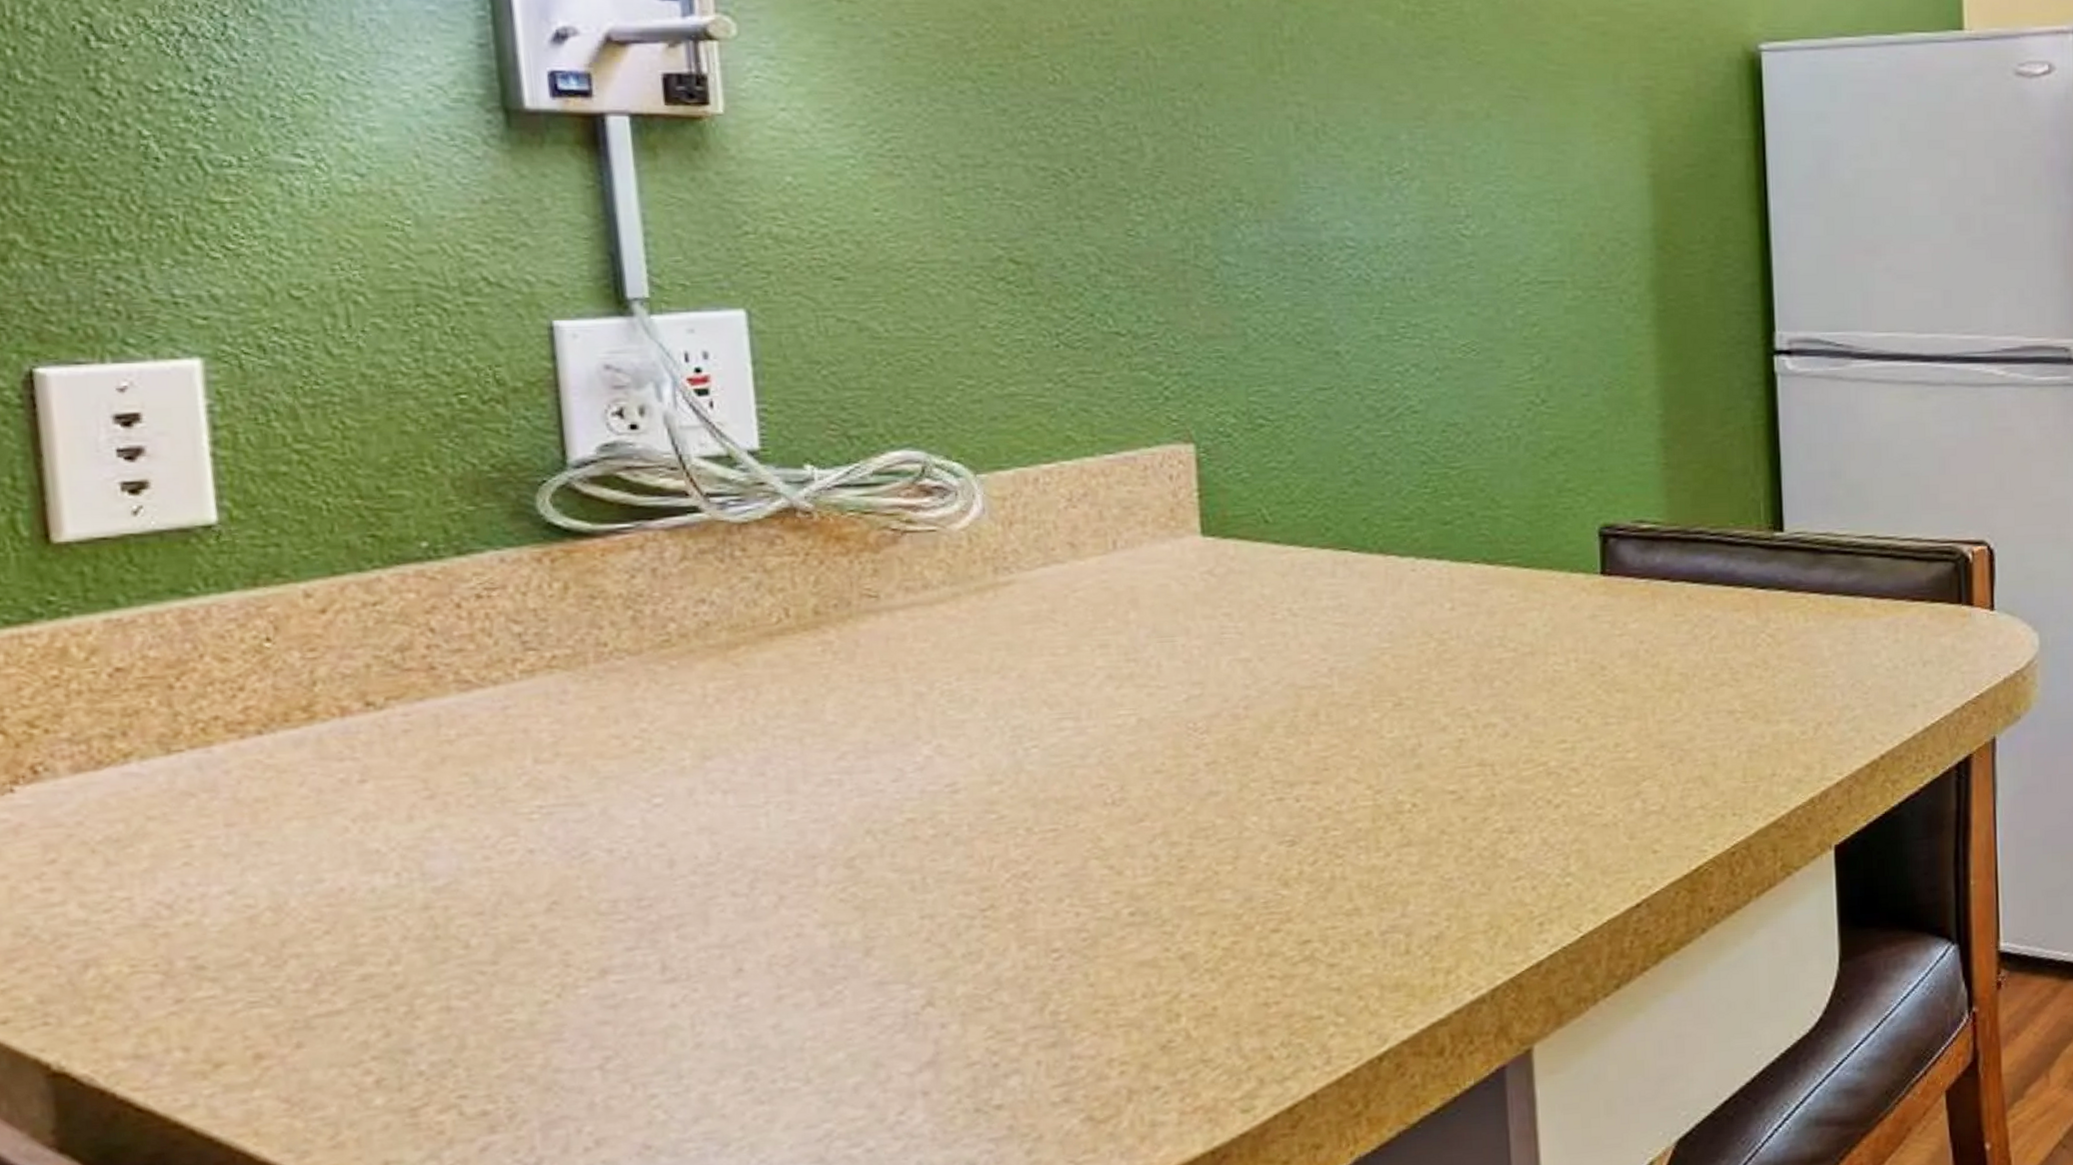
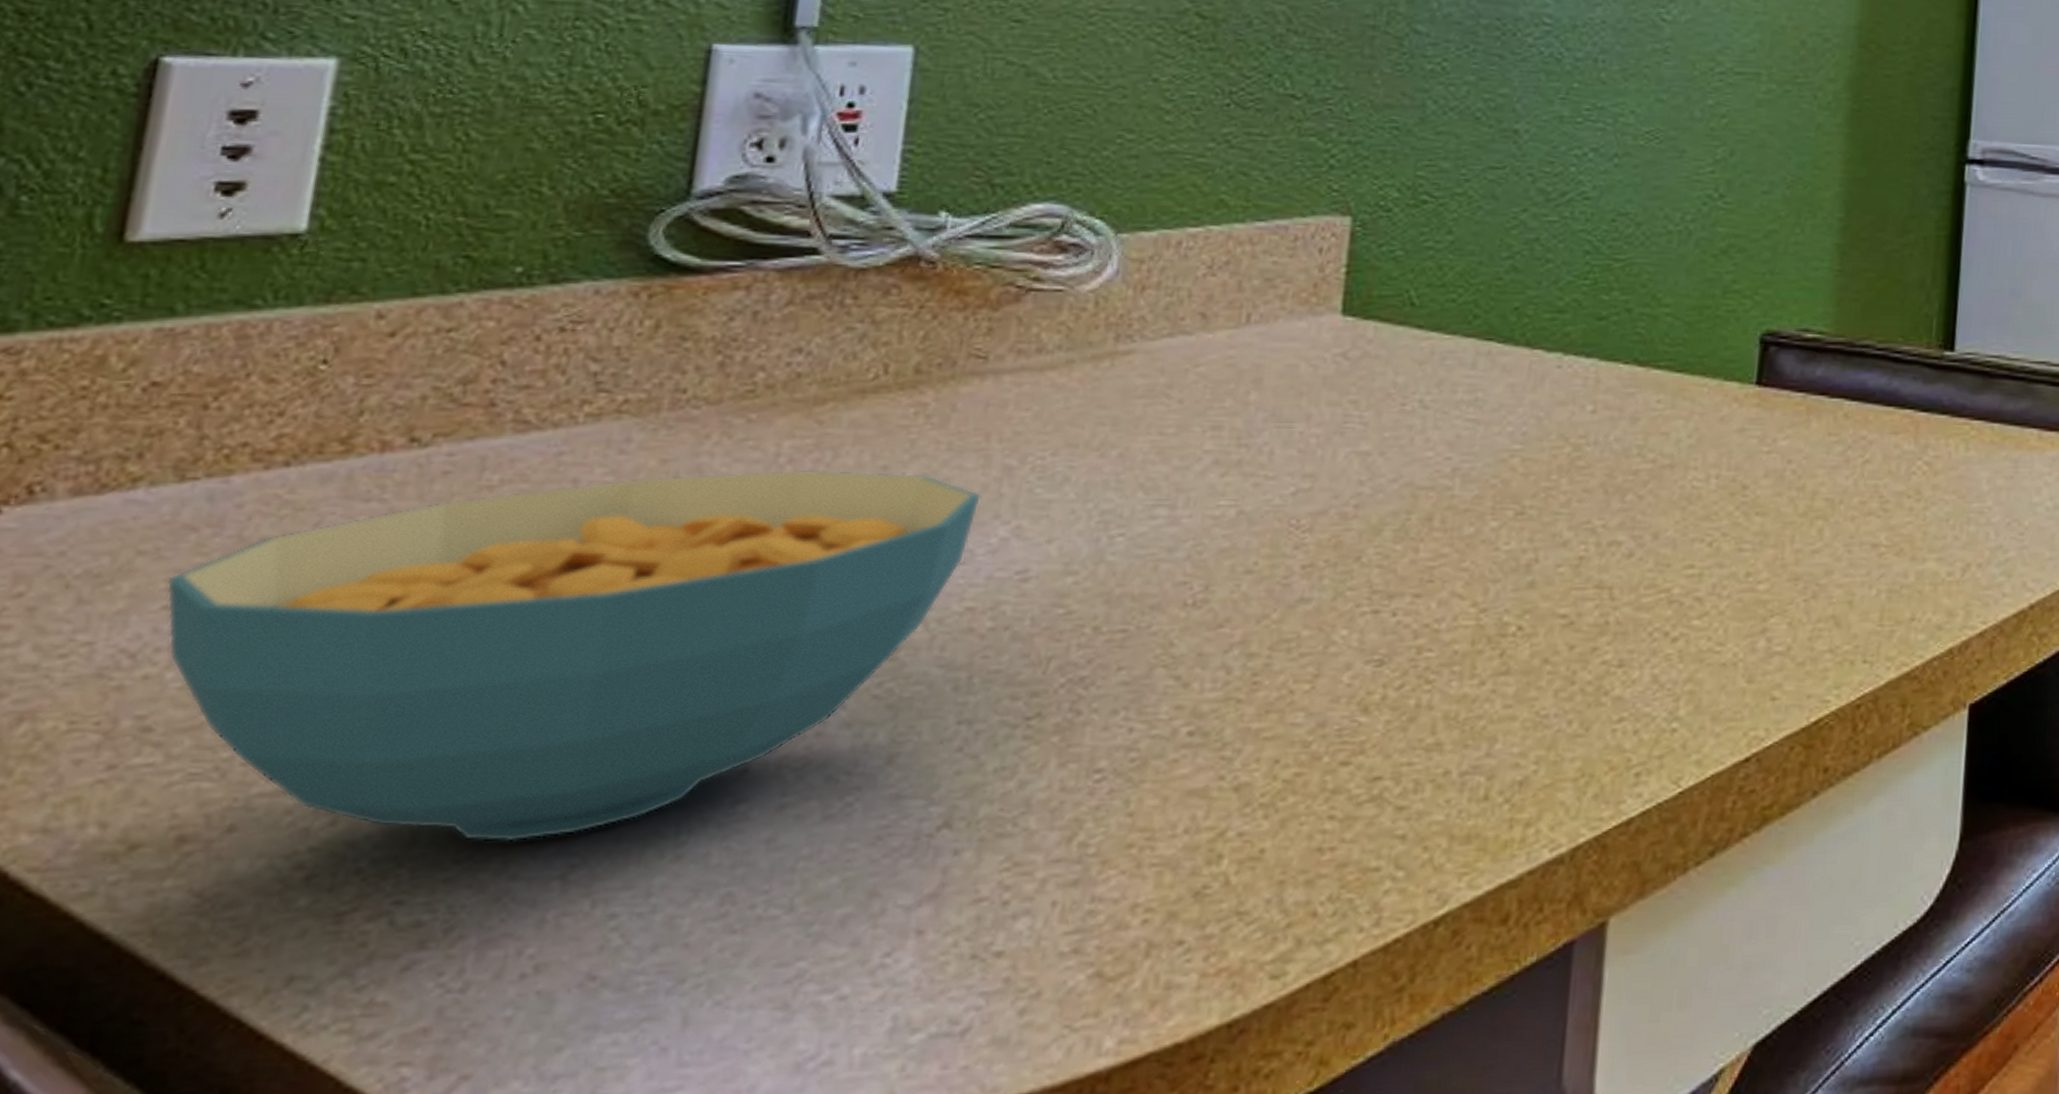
cereal bowl: none [181,704,900,1043] -> present [166,469,981,842]

